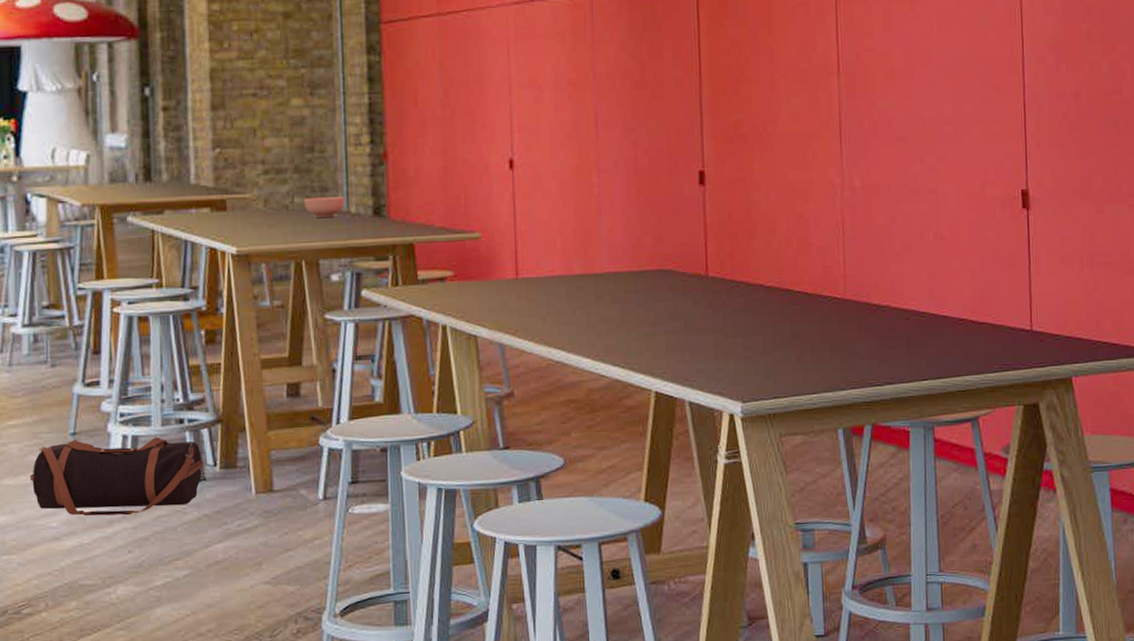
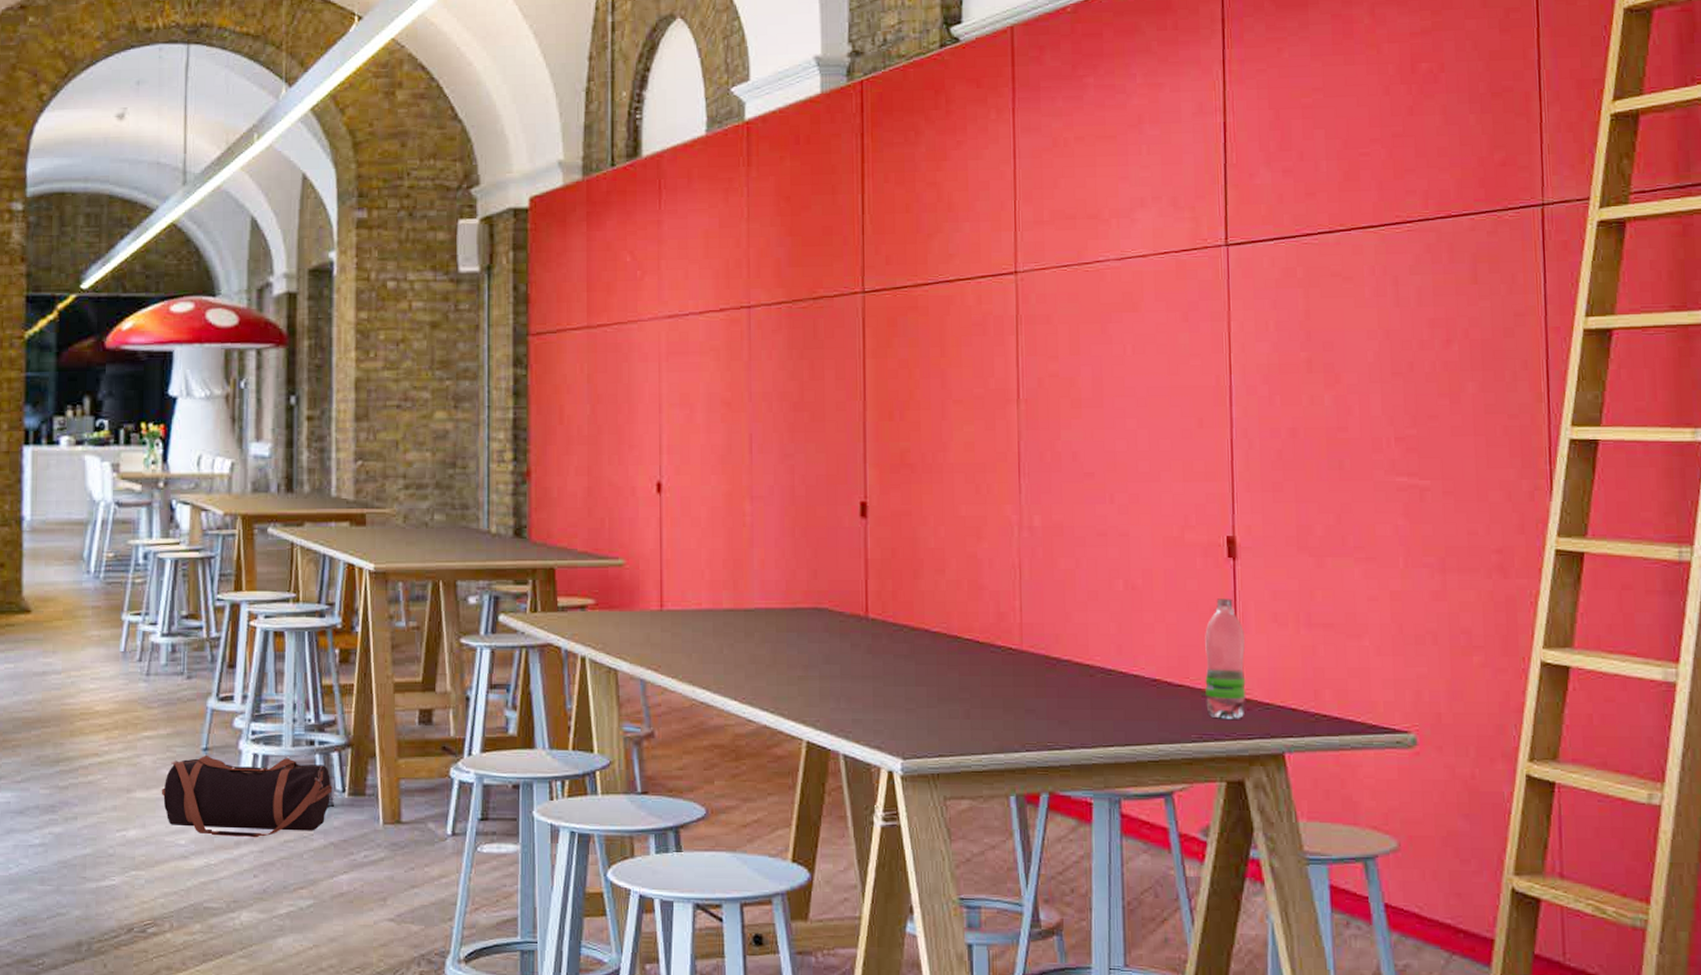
bowl: present [303,196,344,217] -> none [443,514,485,536]
bottle: none [1004,244,1039,352] -> present [1205,598,1246,720]

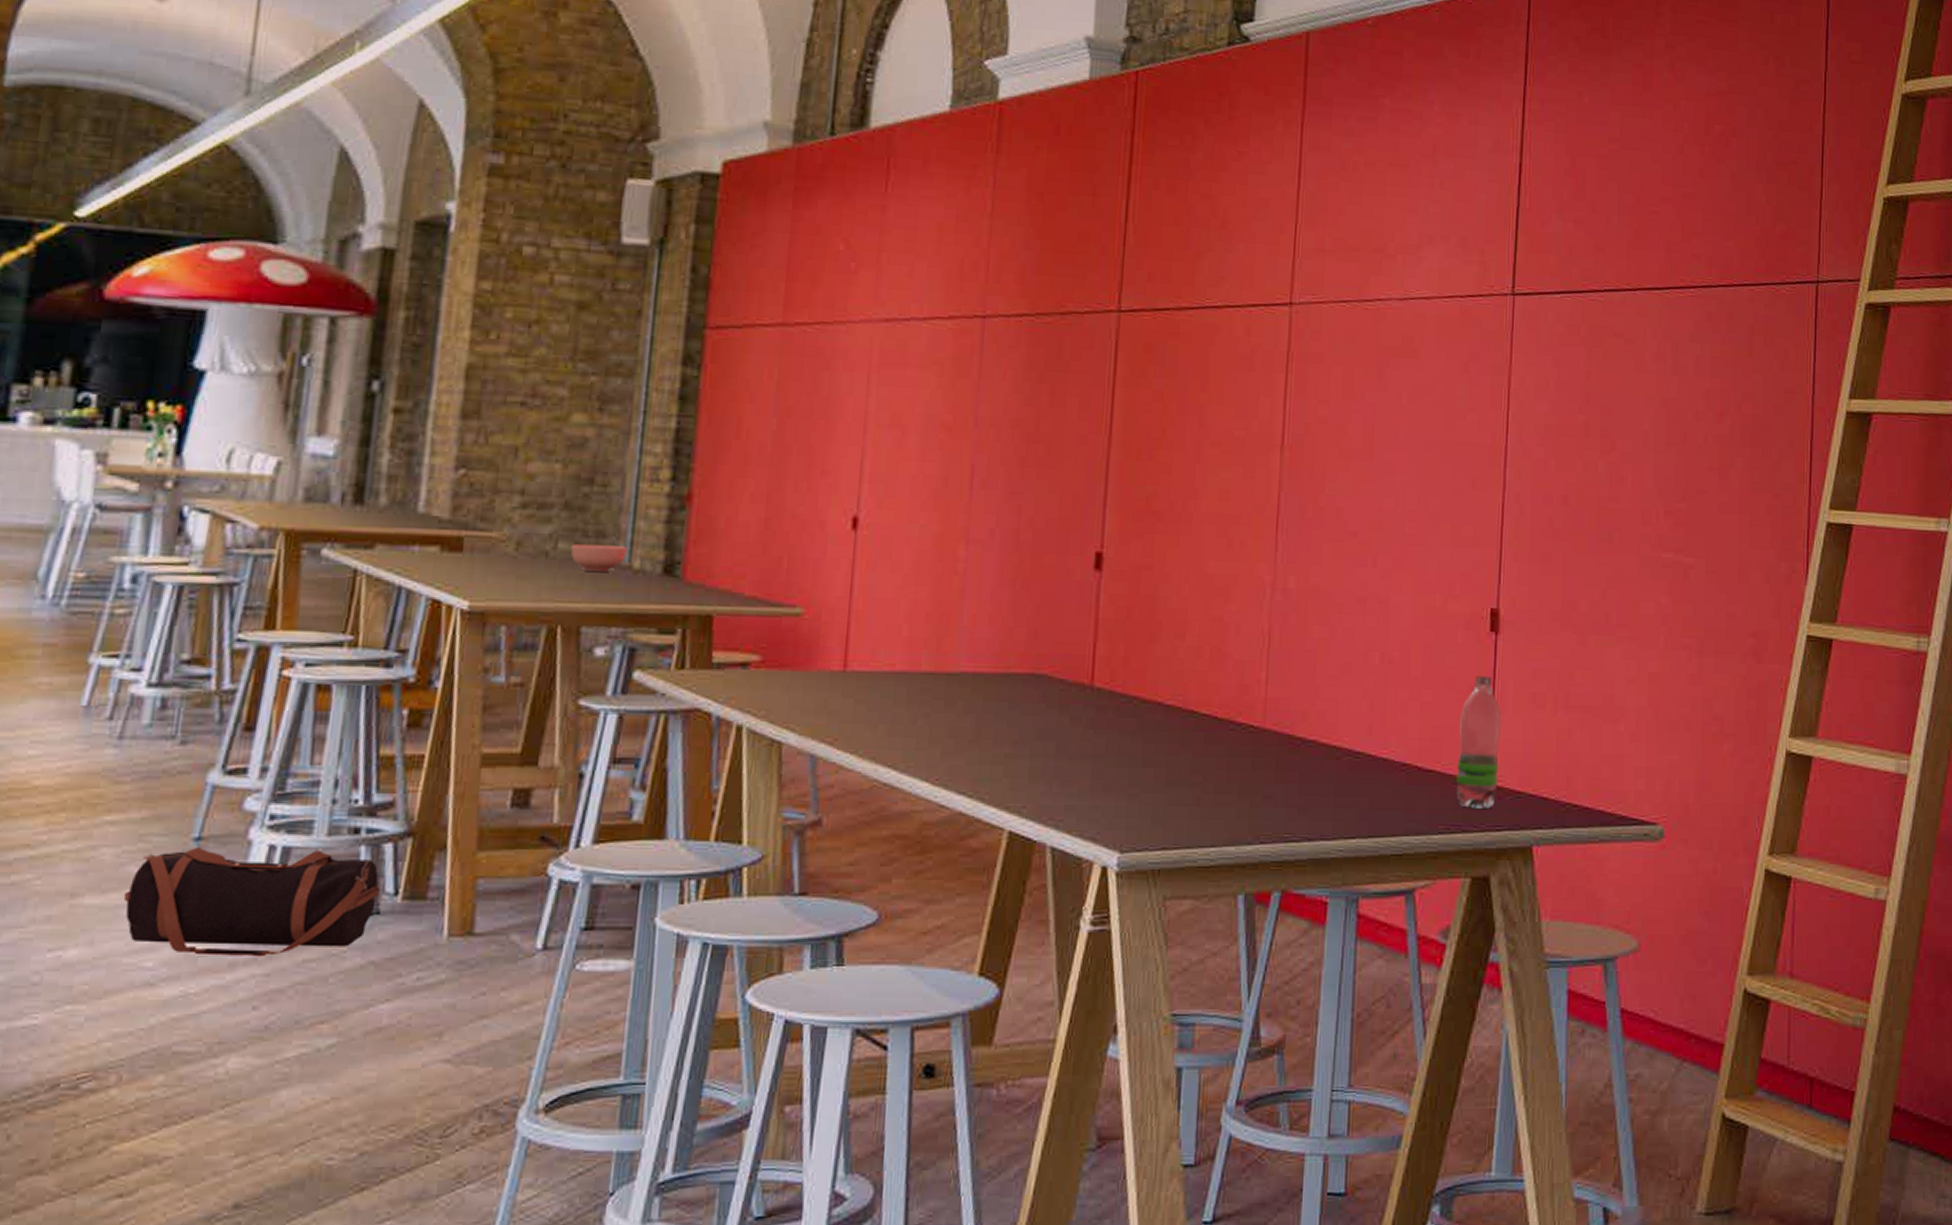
bowl: none [443,514,485,536] -> present [570,544,627,572]

